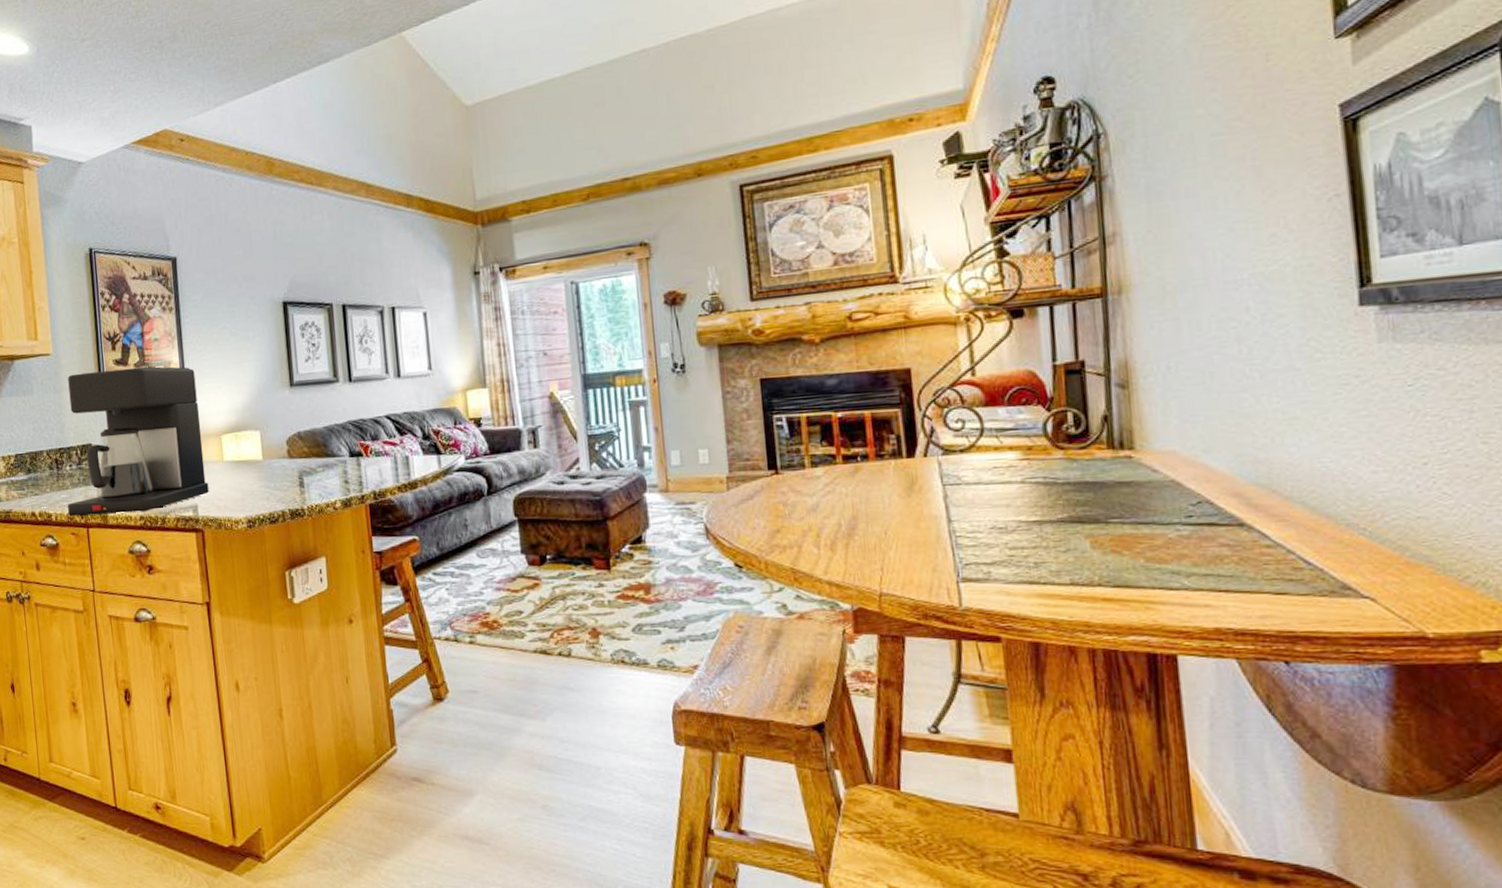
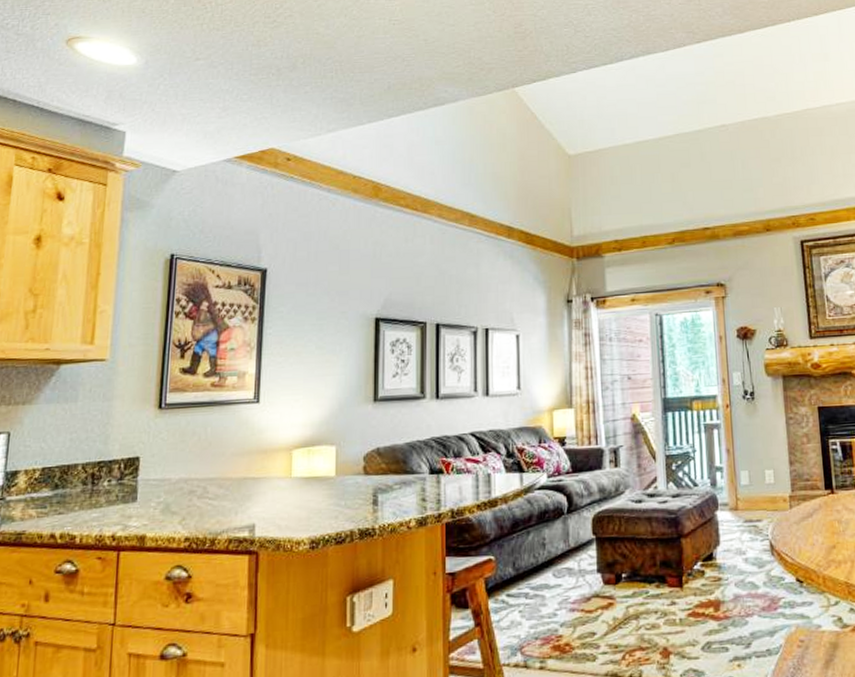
coffee maker: present [68,366,209,517] -> none [97,376,271,538]

